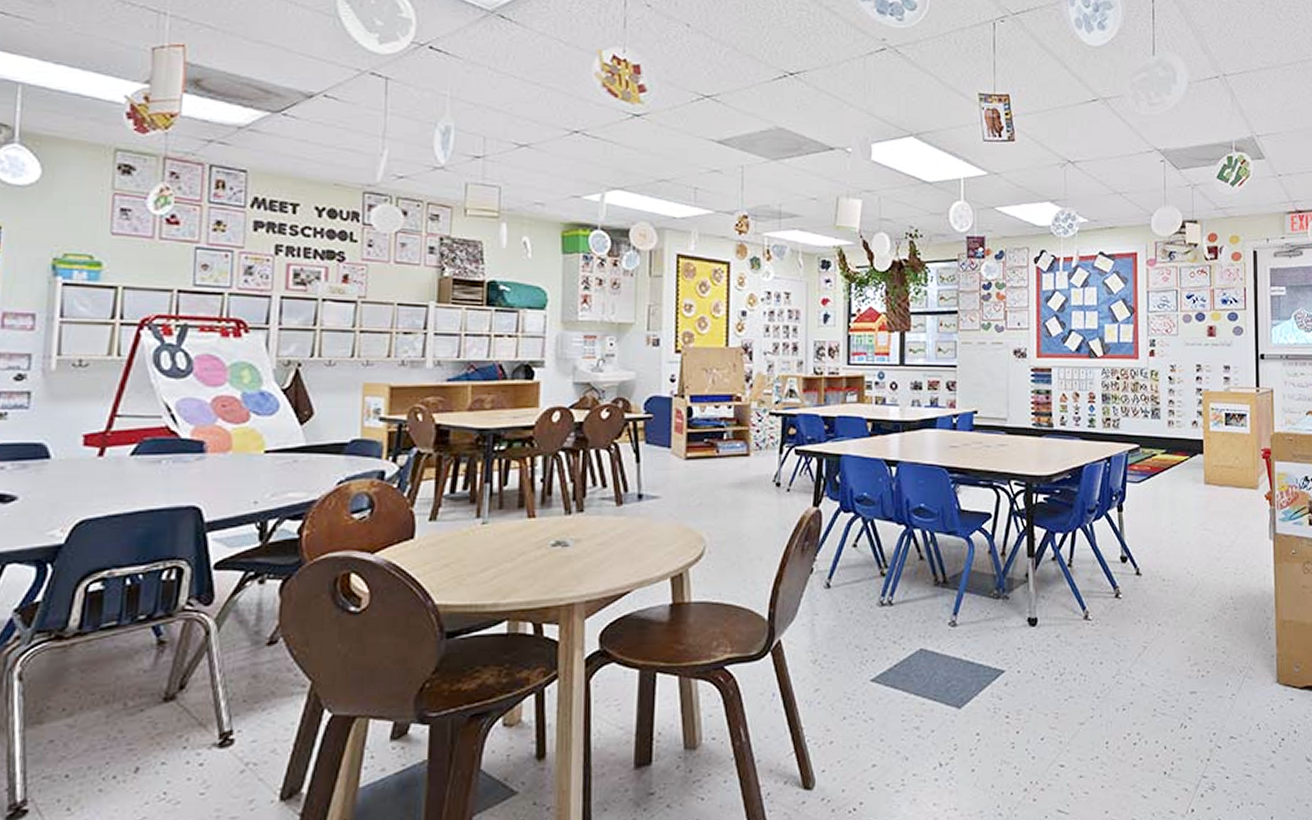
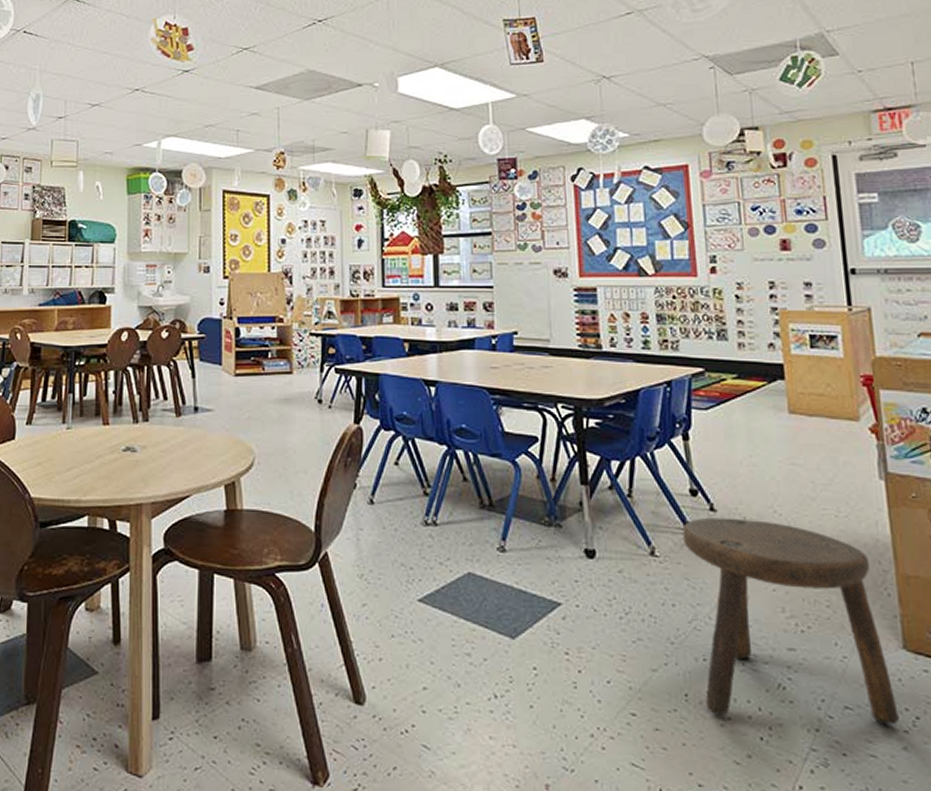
stool: none [1113,580,1270,757] -> present [682,517,899,726]

